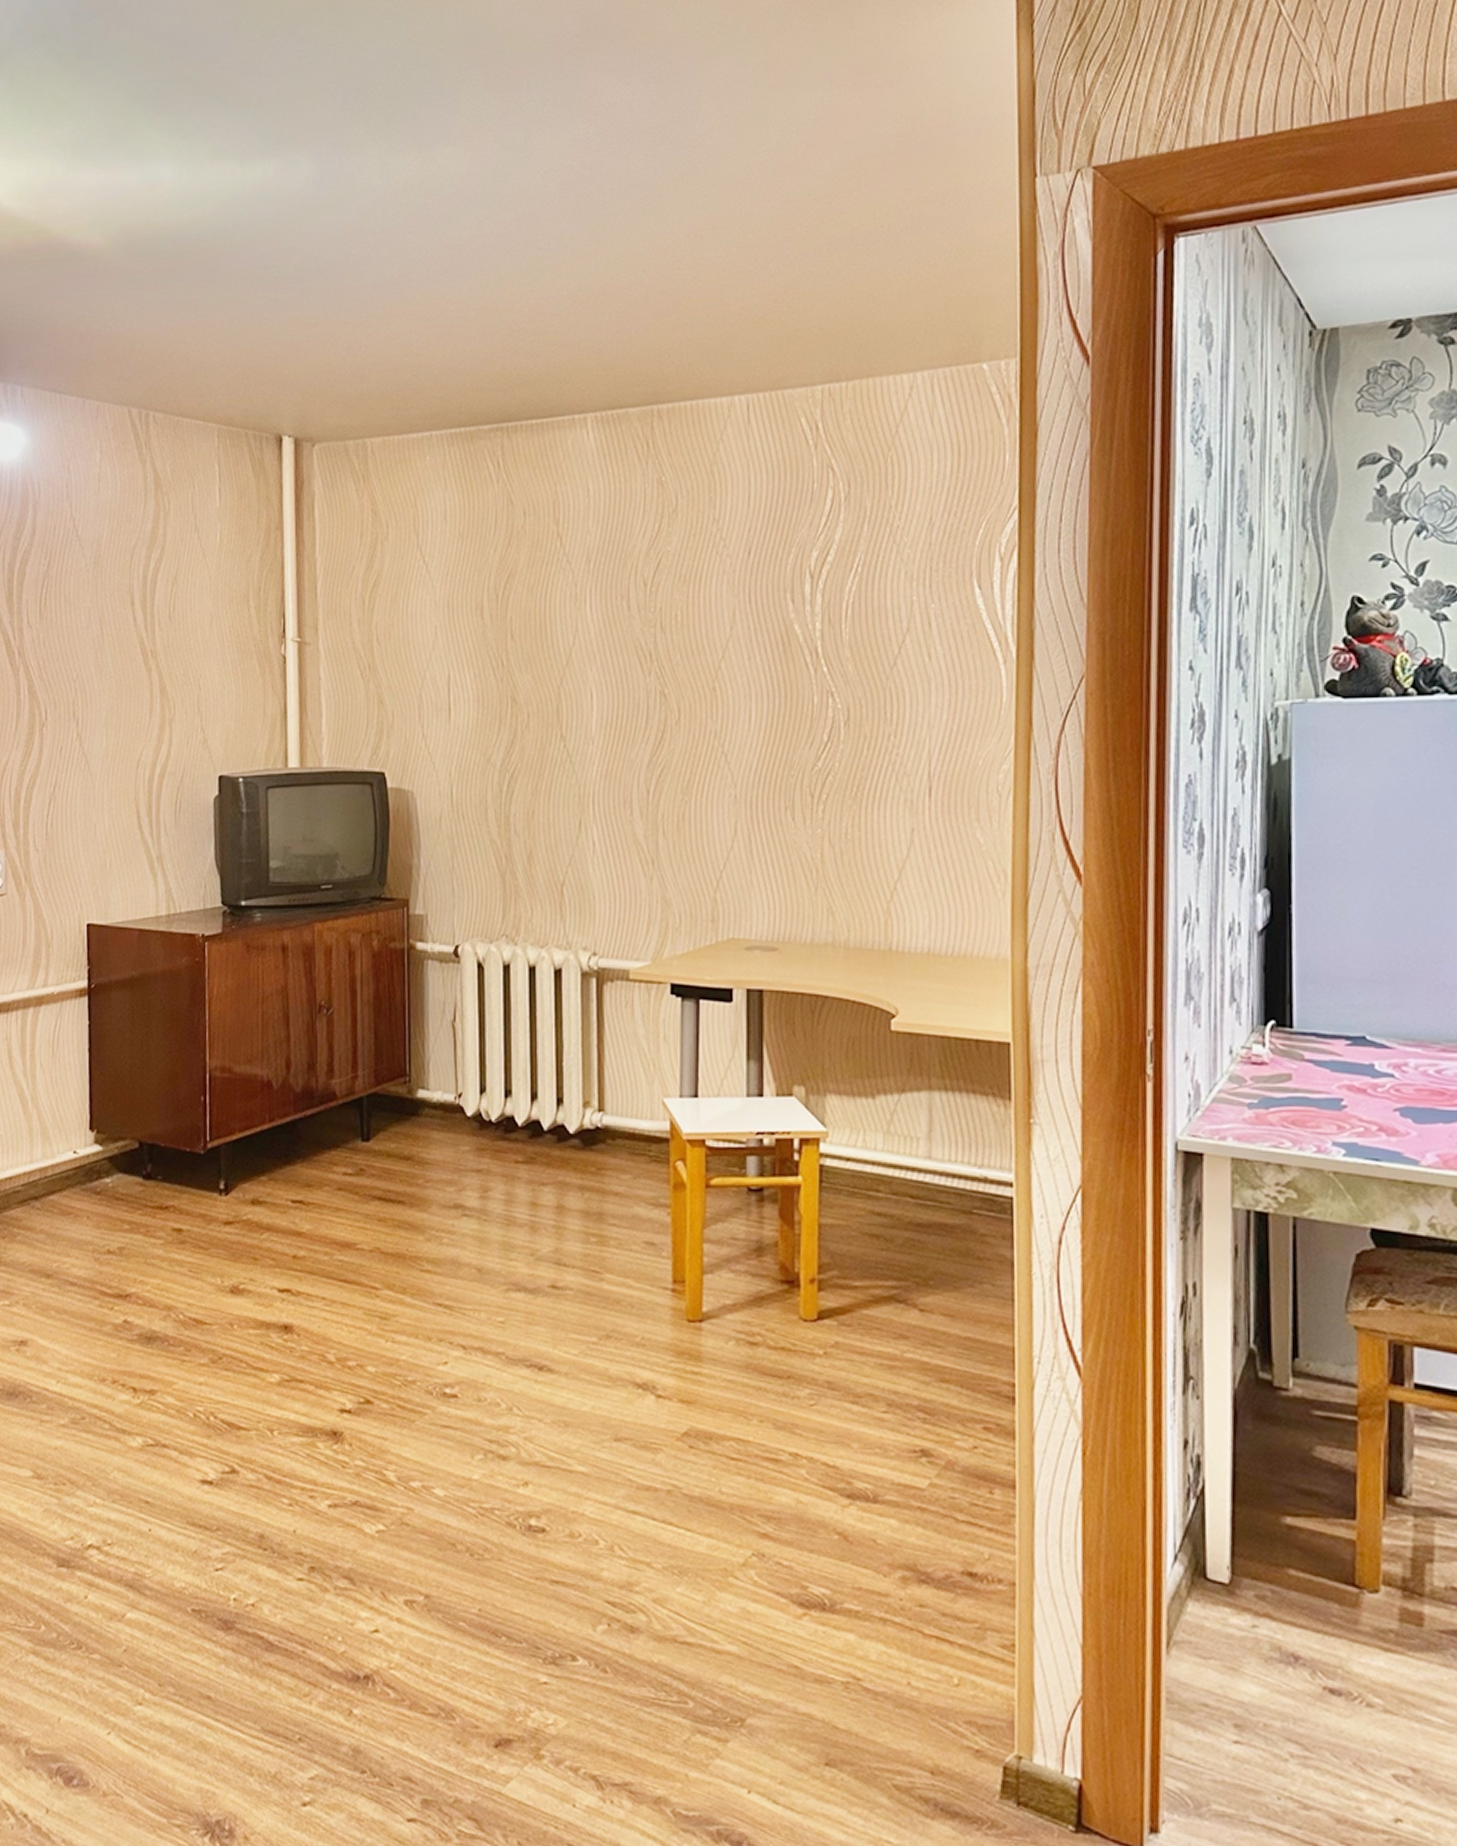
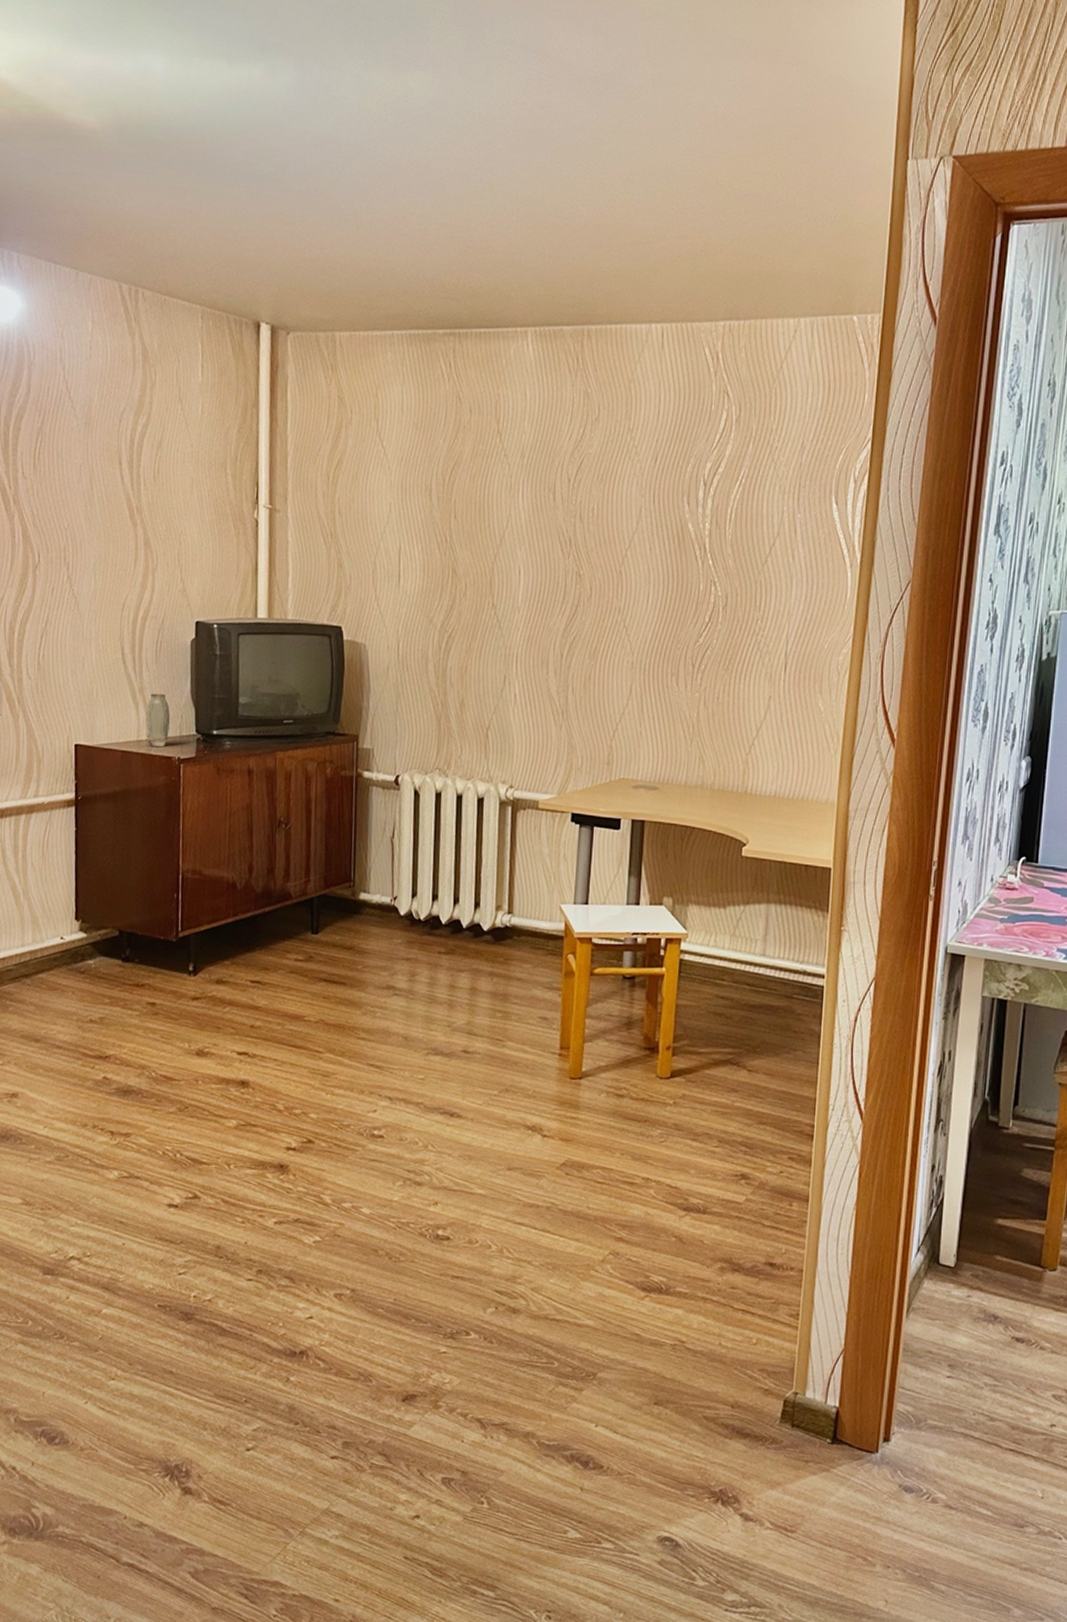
vase: none [164,861,192,924] -> present [145,693,170,747]

